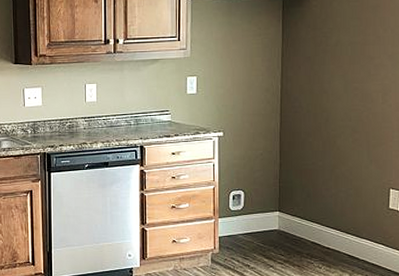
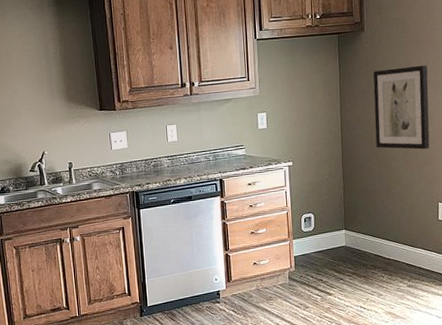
wall art: none [320,33,385,128] -> present [373,65,430,150]

